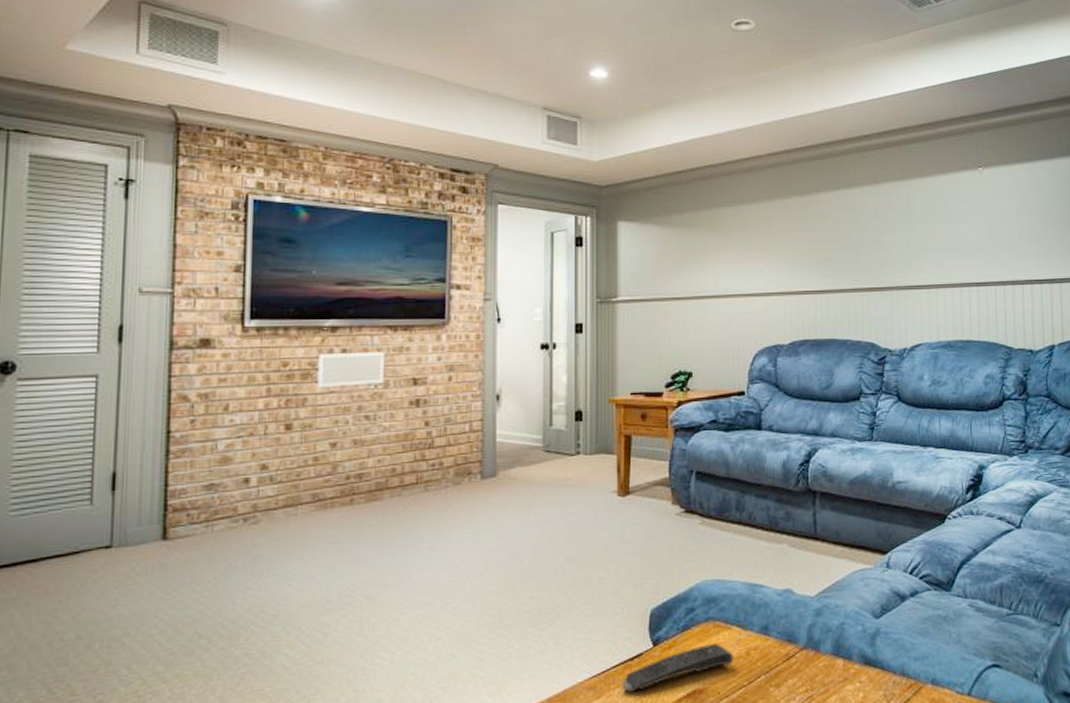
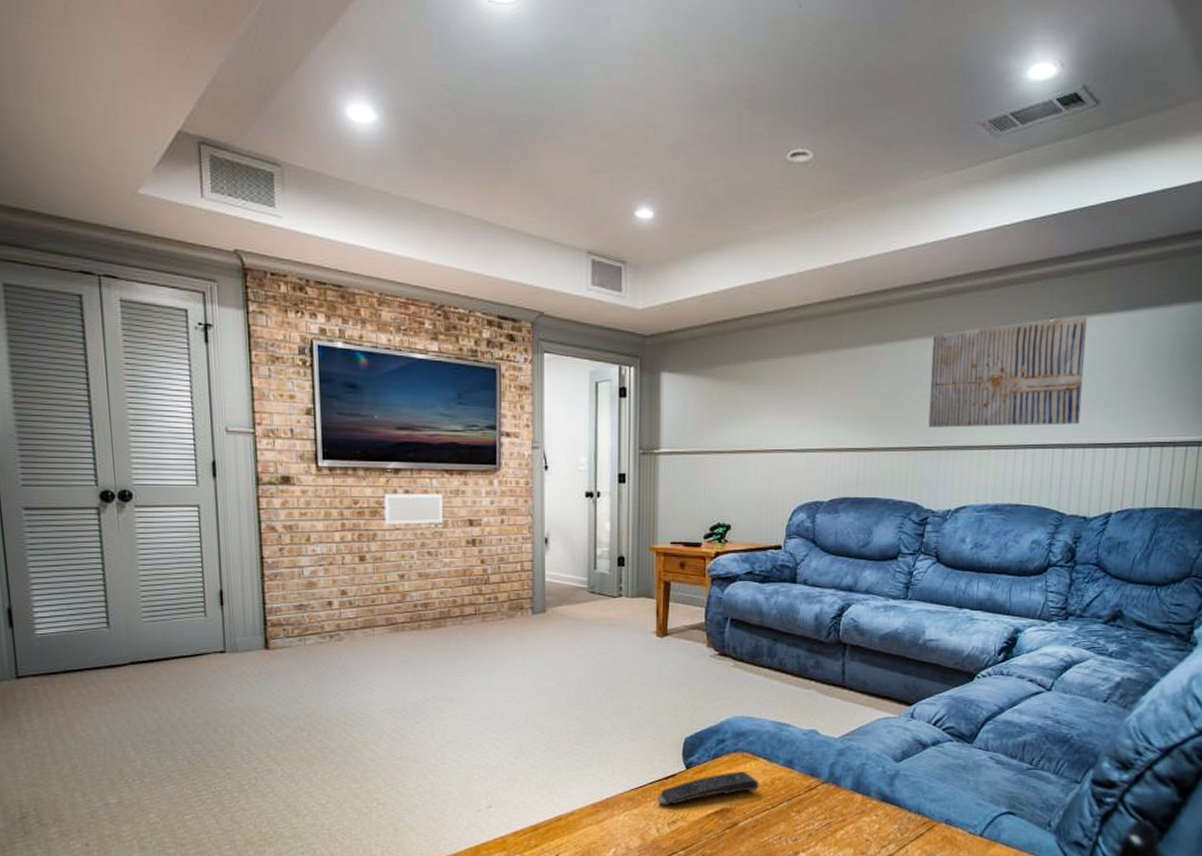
wall art: none [875,165,1015,269] -> present [928,317,1087,428]

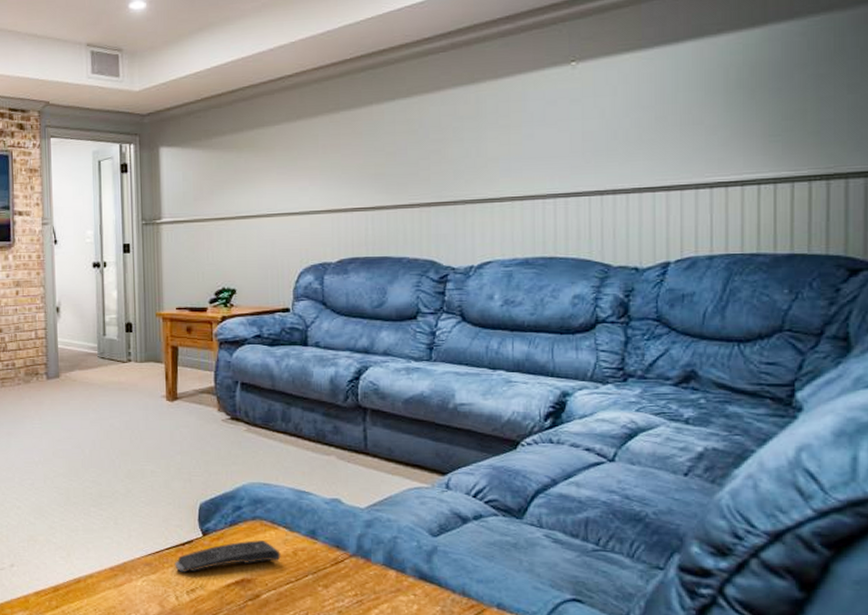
wall art: present [928,317,1087,428] -> none [437,56,618,182]

